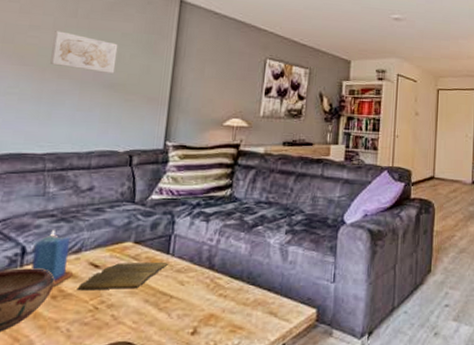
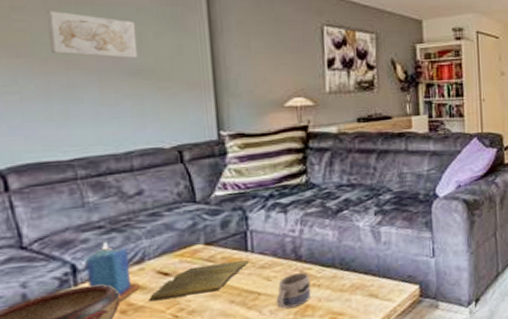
mug: none [184,280,219,315] -> present [276,272,311,309]

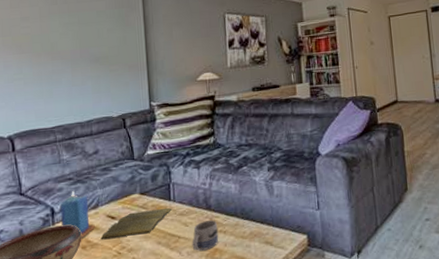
wall art: present [47,11,139,58] -> none [42,18,97,50]

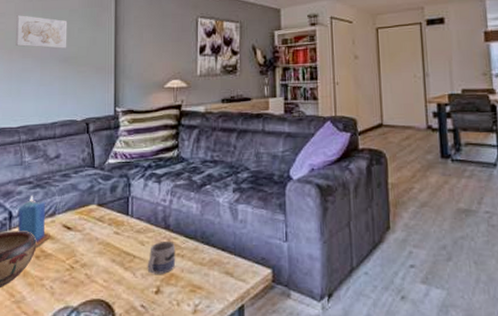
wall art: none [42,18,97,50] -> present [16,15,68,49]
book: present [100,207,171,240] -> none [55,222,128,251]

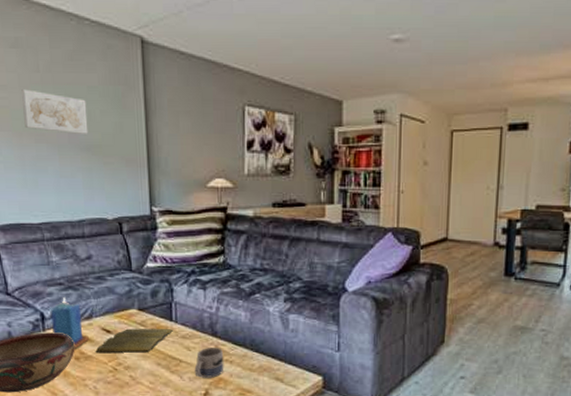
book: none [55,222,128,251] -> present [95,328,173,353]

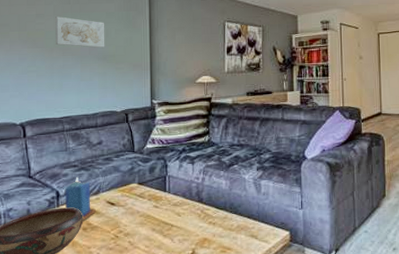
book: present [95,328,173,353] -> none [100,198,166,224]
mug: present [194,346,224,378] -> none [183,211,208,239]

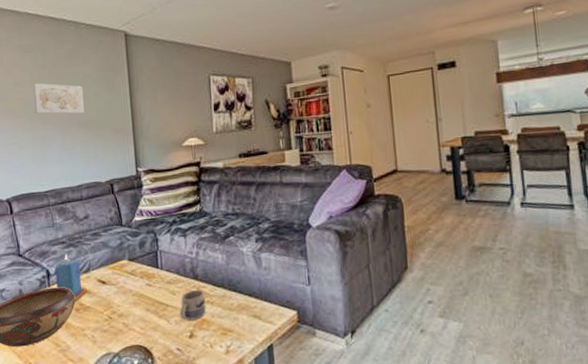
mug: none [183,211,208,239] -> present [179,289,206,320]

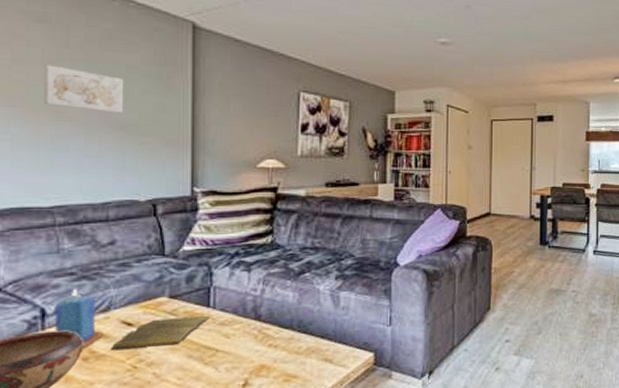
book: none [92,275,159,304] -> present [110,315,210,351]
mug: present [179,289,206,320] -> none [233,331,268,367]

